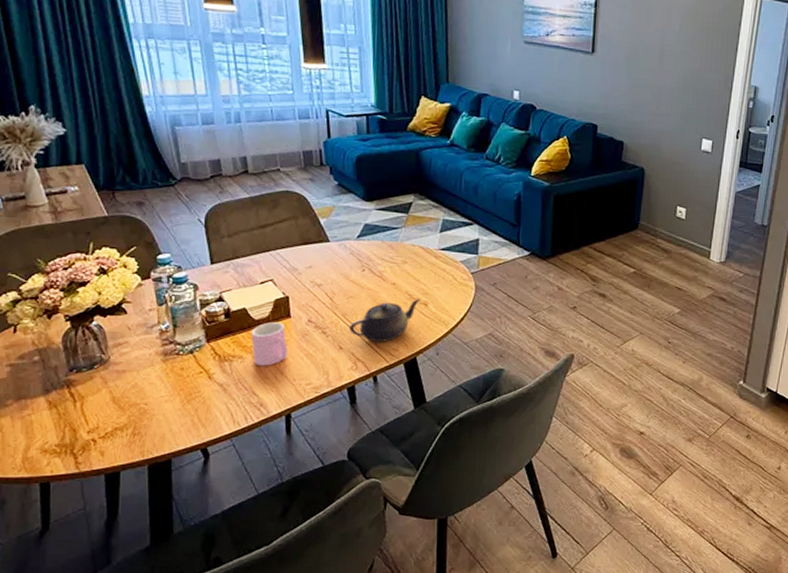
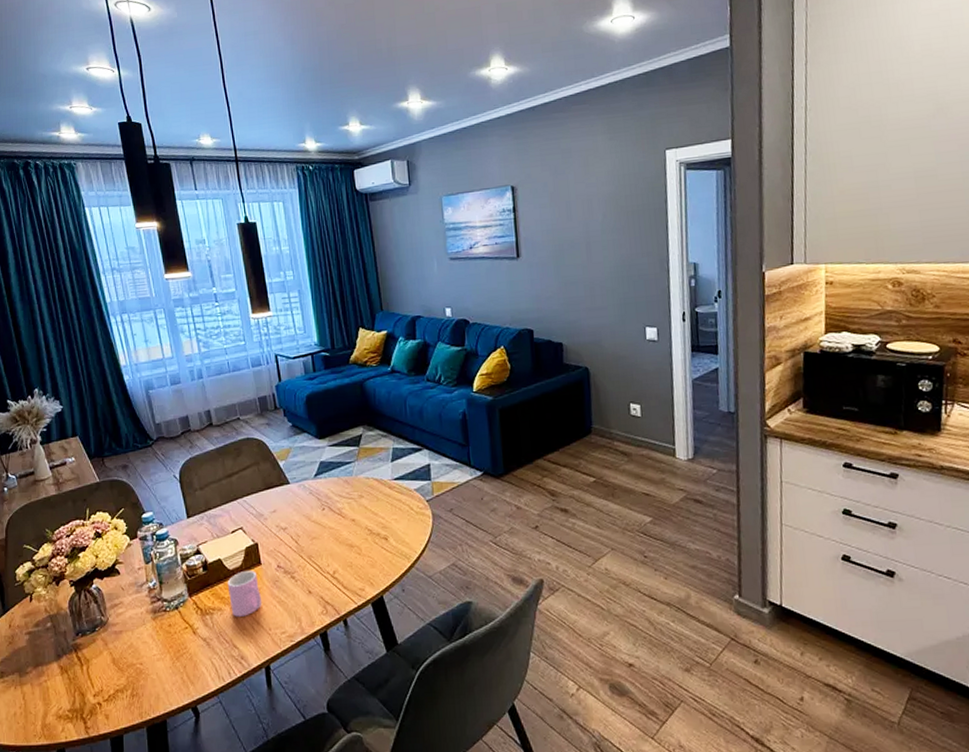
teapot: present [349,299,421,343] -> none [316,533,381,584]

